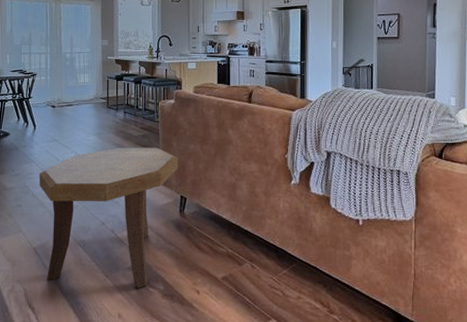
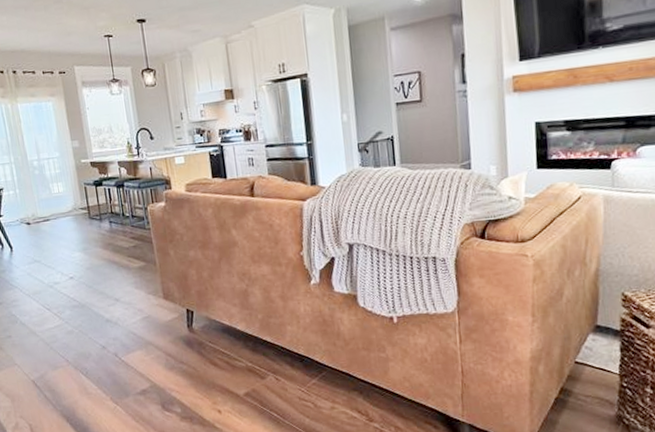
side table: present [39,147,179,288] -> none [24,258,180,413]

